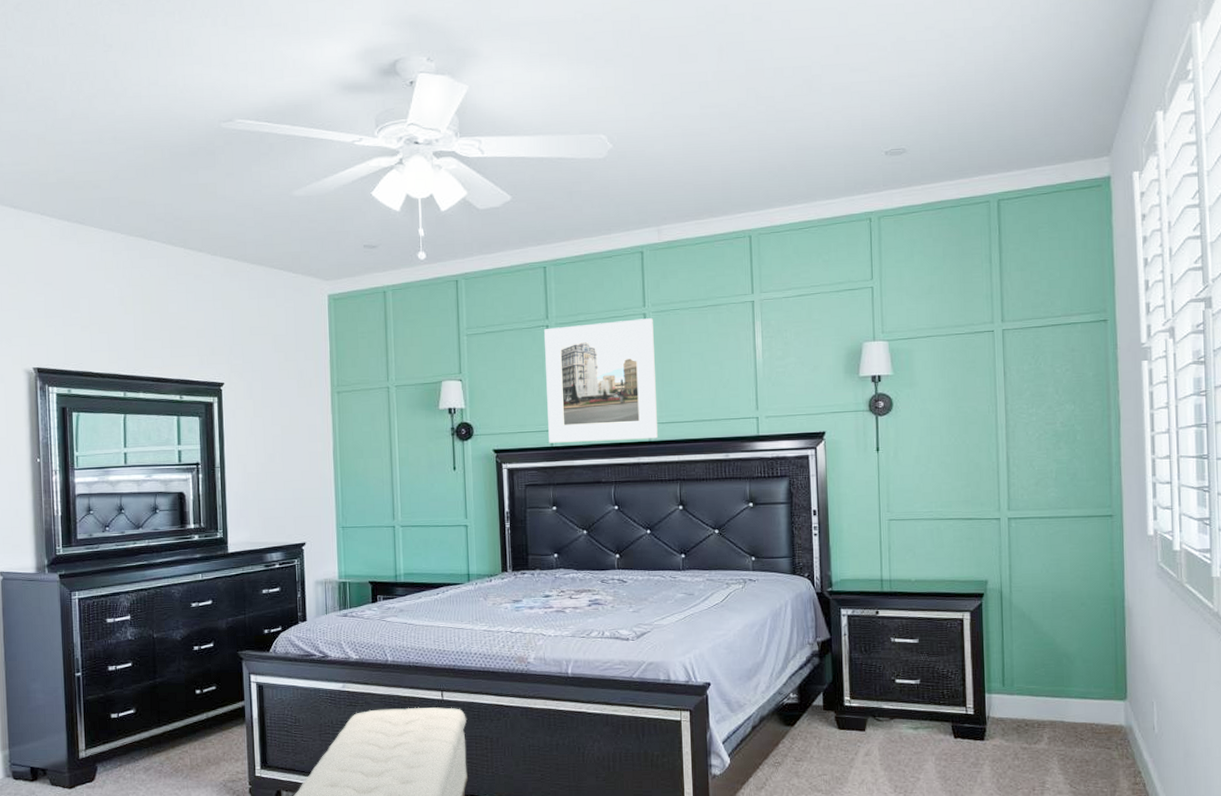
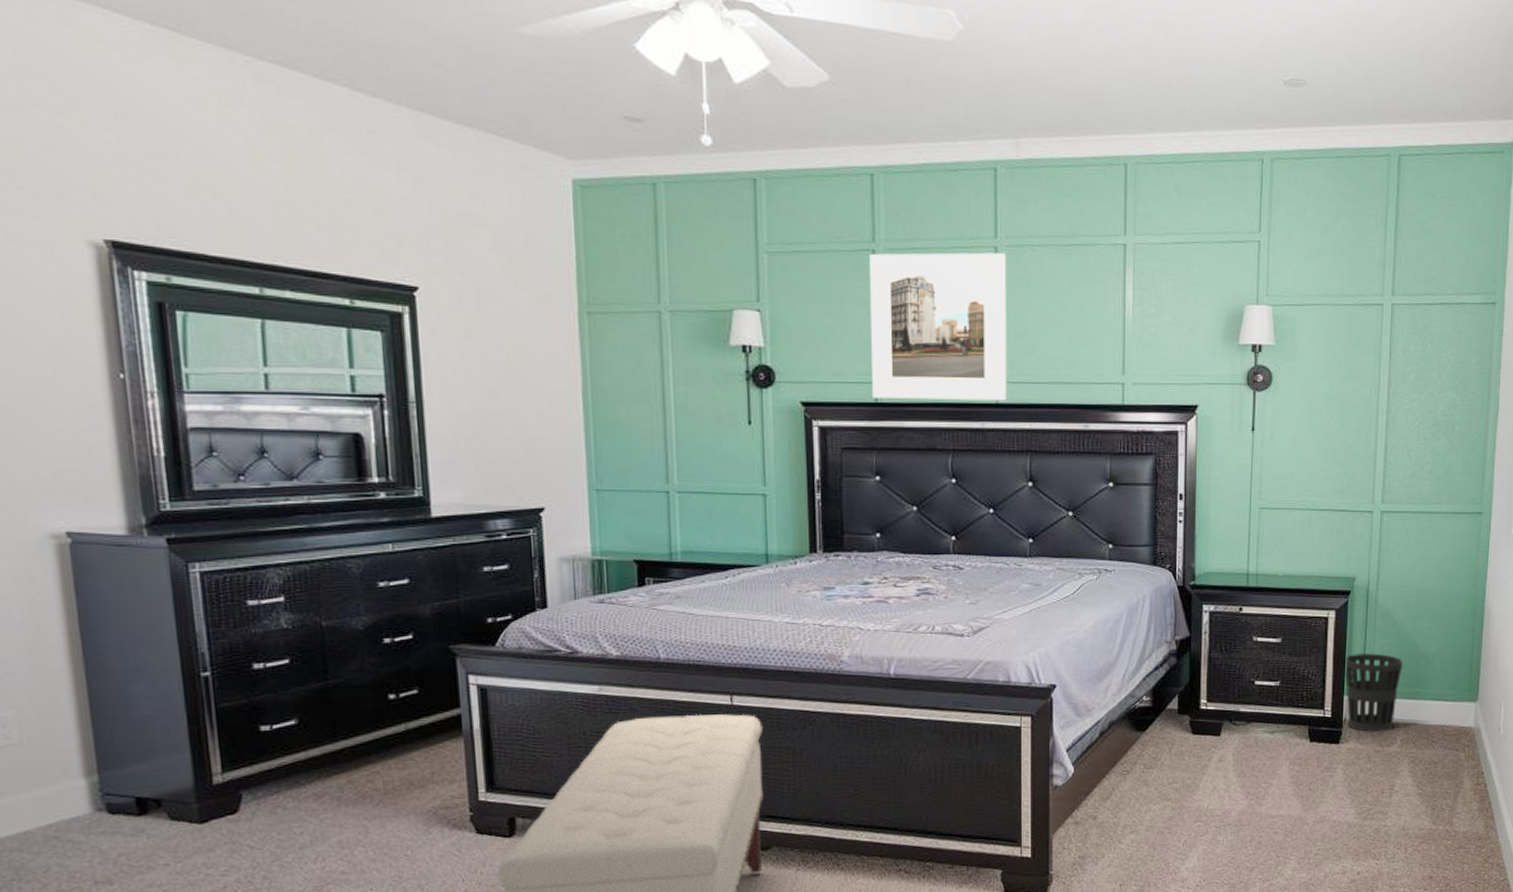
wastebasket: none [983,652,1043,730] -> present [1344,652,1403,733]

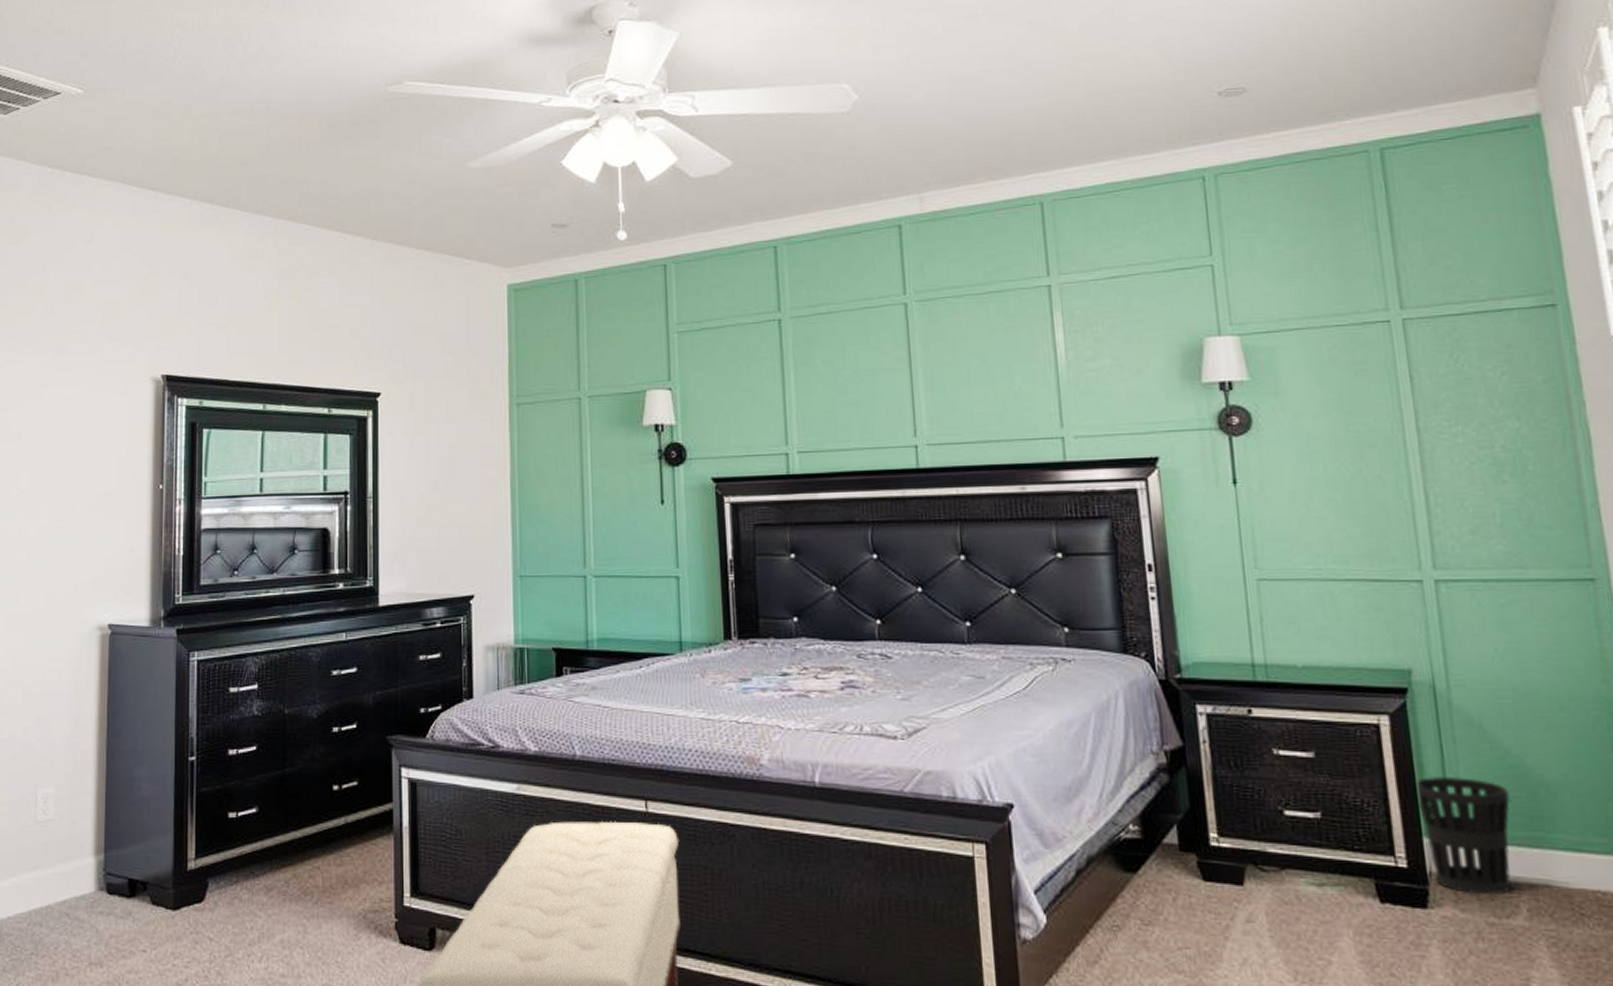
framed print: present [870,252,1006,401] -> none [776,309,928,470]

